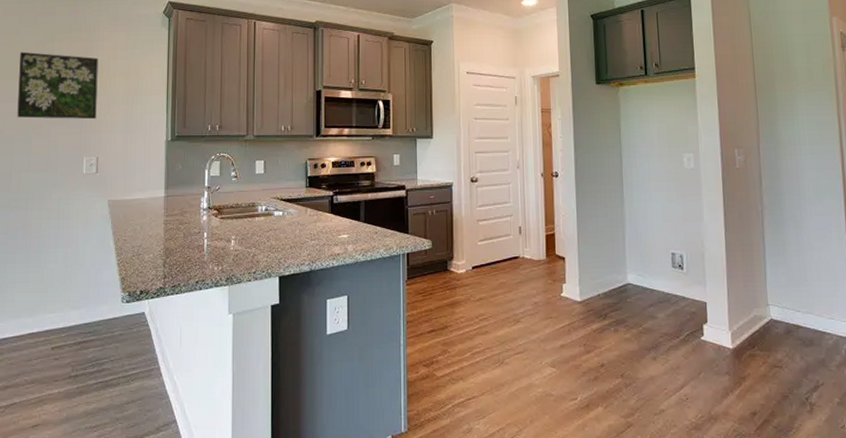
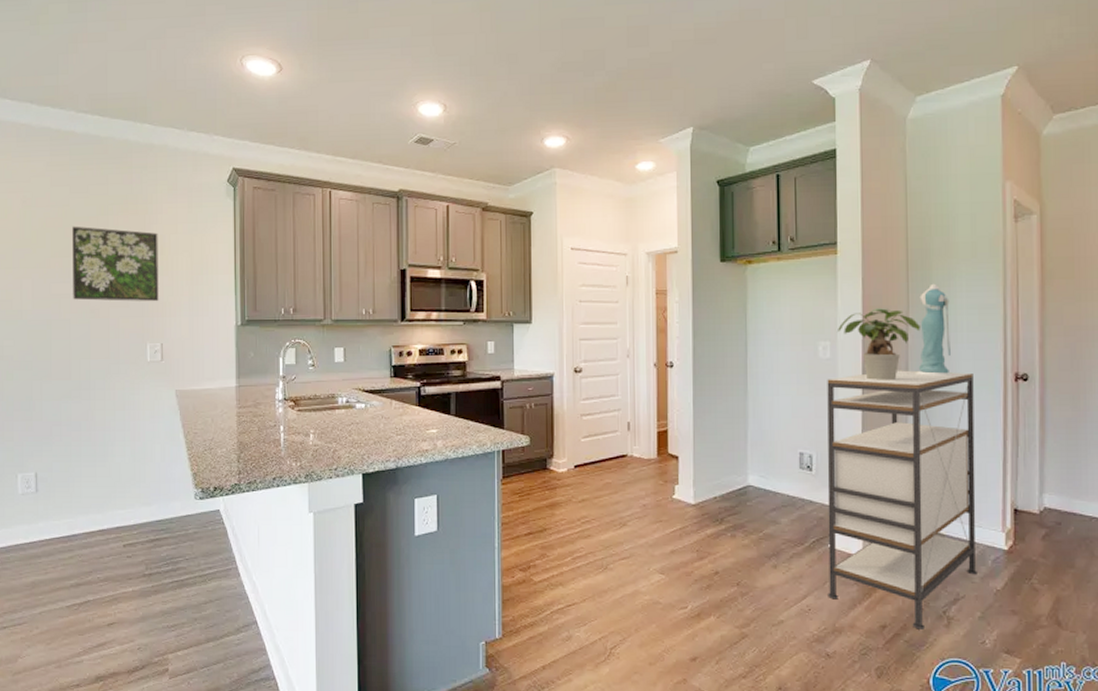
shelving unit: none [692,178,833,416] -> present [827,370,977,630]
potted plant: none [699,124,770,187] -> present [838,308,920,380]
dress: none [767,103,798,184] -> present [915,283,951,377]

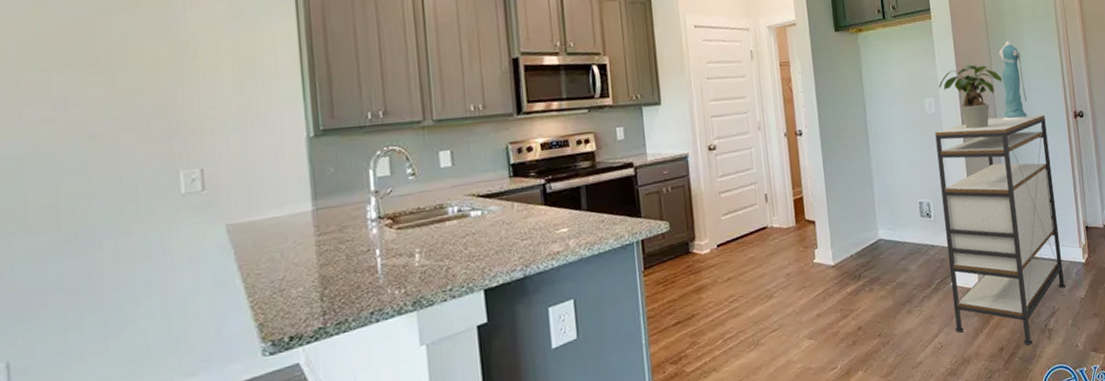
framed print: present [72,226,159,302] -> none [52,29,194,125]

